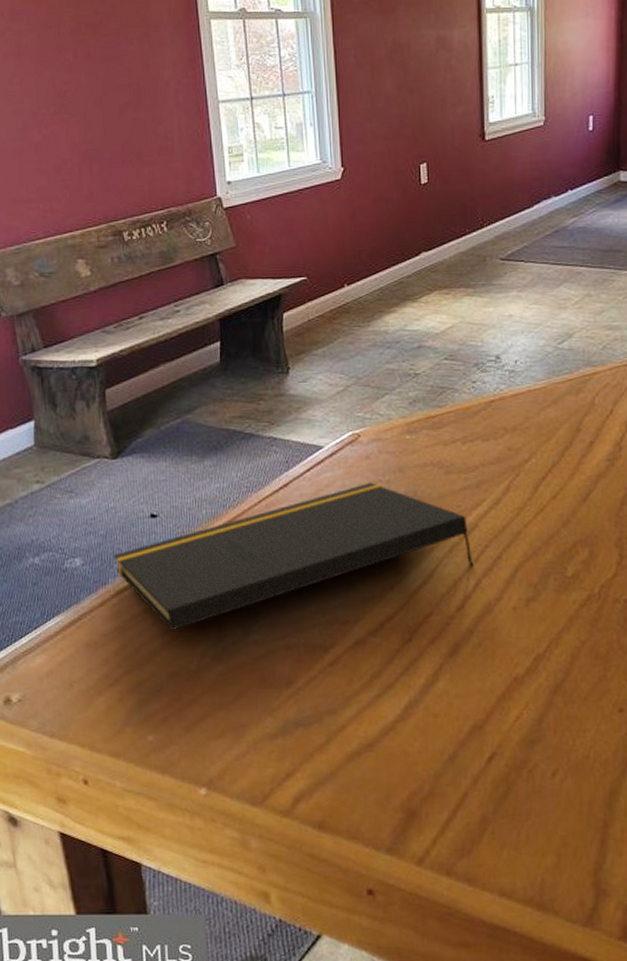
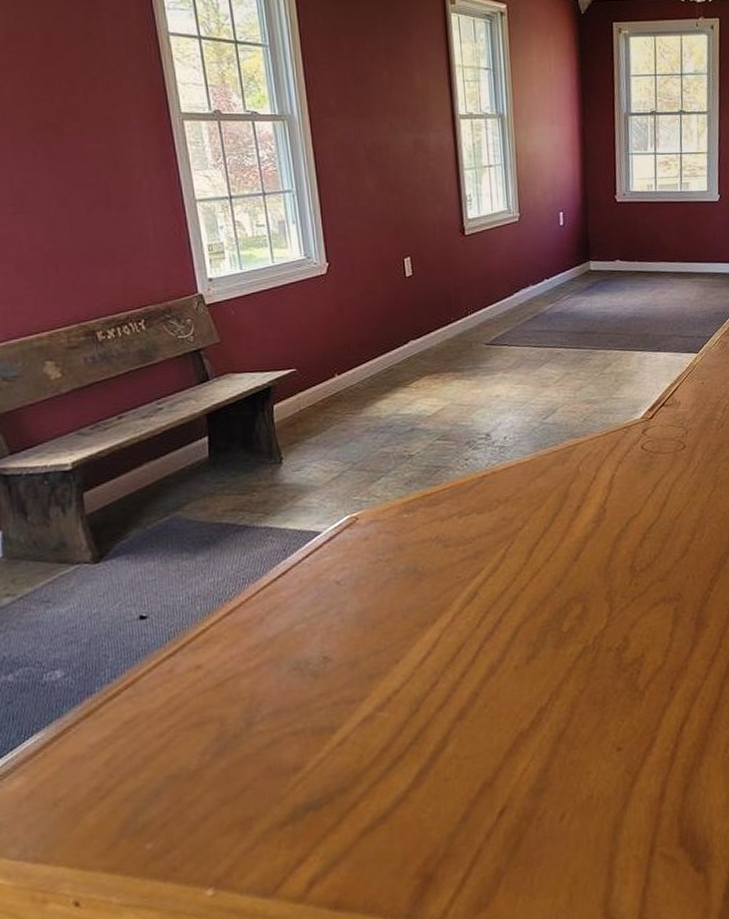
notepad: present [113,482,474,631] -> none [99,562,476,733]

